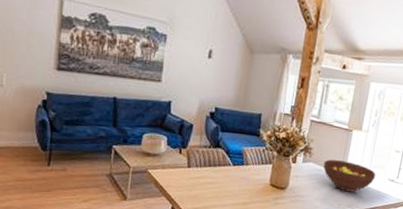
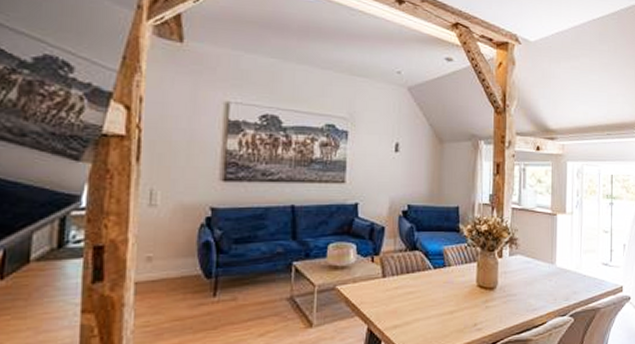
fruit bowl: present [323,159,376,192] -> none [531,249,588,283]

